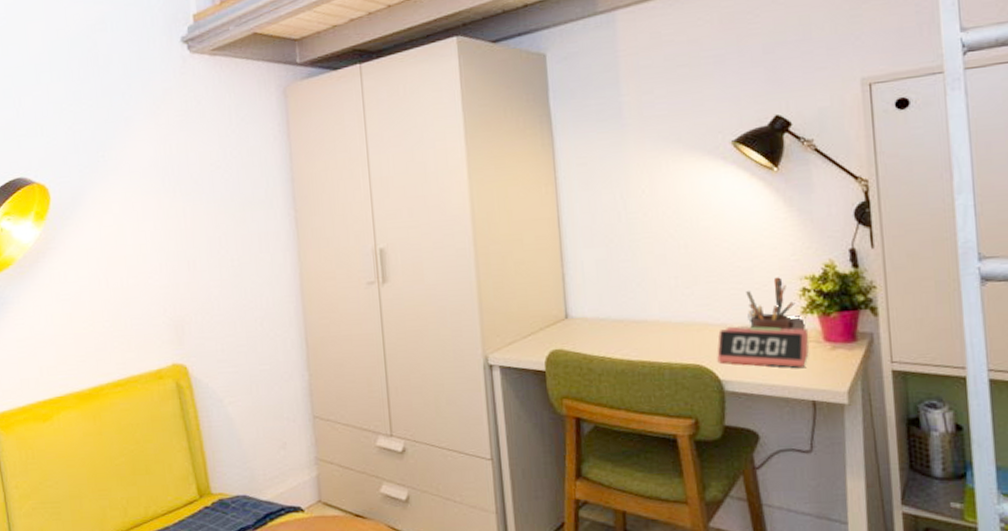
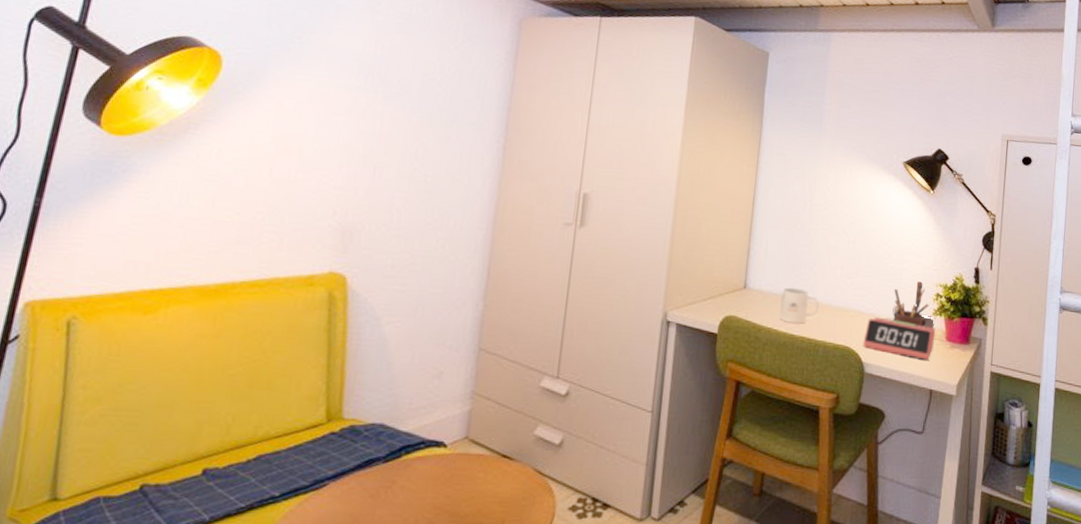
mug: none [609,308,657,349] -> present [779,287,820,325]

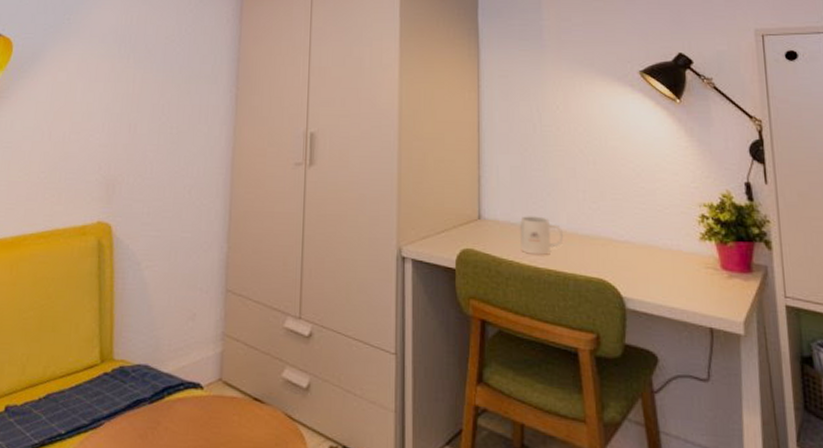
alarm clock: present [863,317,935,360] -> none [620,244,707,293]
desk organizer: present [892,281,936,329] -> none [649,202,705,256]

